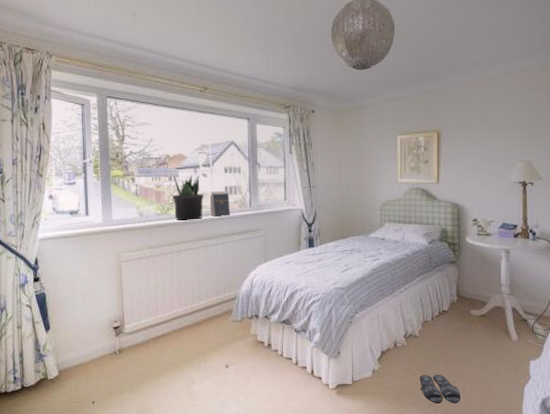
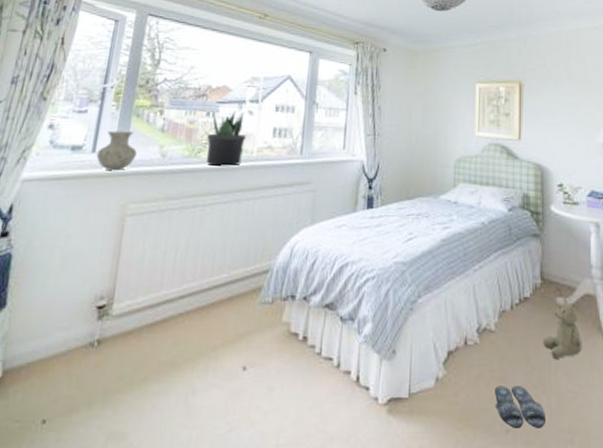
vase: none [89,197,120,229] -> present [96,130,137,172]
books: present [210,191,230,216] -> none [251,132,278,164]
teddy bear: none [459,309,492,355] -> present [543,297,583,359]

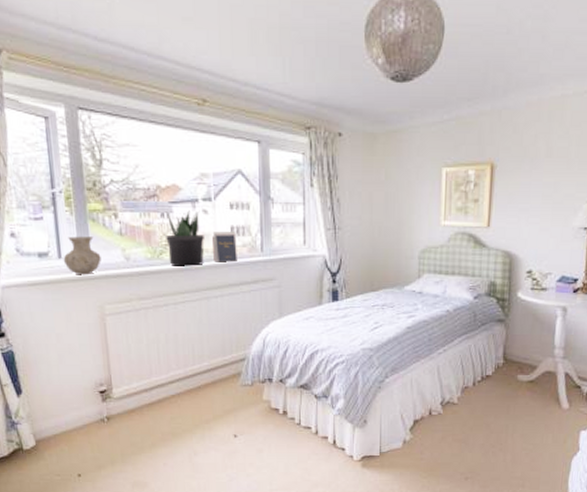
books: none [251,132,278,164] -> present [212,232,237,263]
slippers: present [495,386,546,430] -> none [456,446,501,477]
teddy bear: present [543,297,583,359] -> none [502,374,540,424]

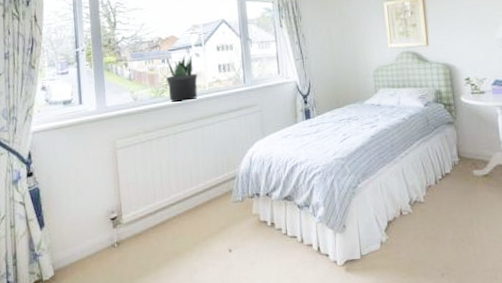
vase: present [63,236,101,275] -> none [83,84,114,117]
books: present [212,232,237,263] -> none [204,69,225,96]

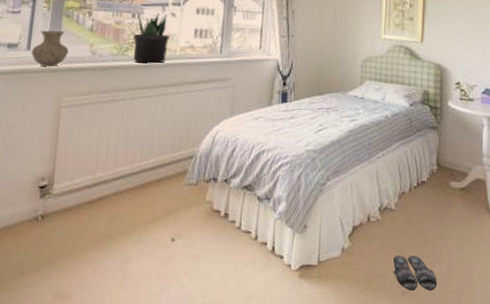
vase: none [83,84,114,117] -> present [31,30,69,67]
slippers: none [429,241,473,273] -> present [393,255,437,291]

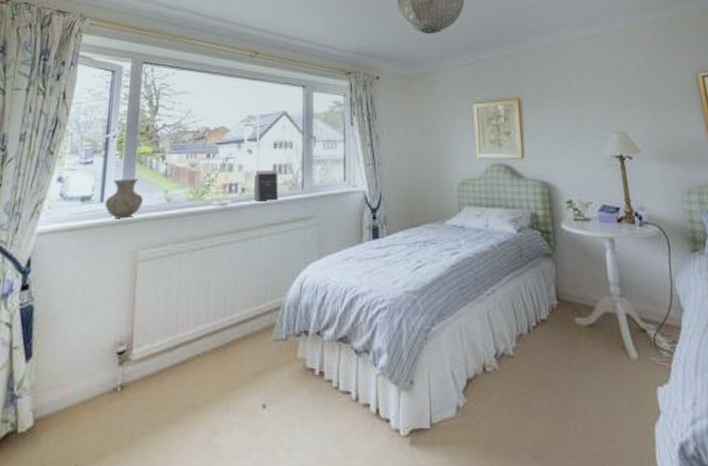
planter: present [133,13,169,64] -> none [209,150,247,207]
books: none [175,33,199,62] -> present [254,170,278,201]
slippers: present [393,255,437,291] -> none [518,411,574,456]

